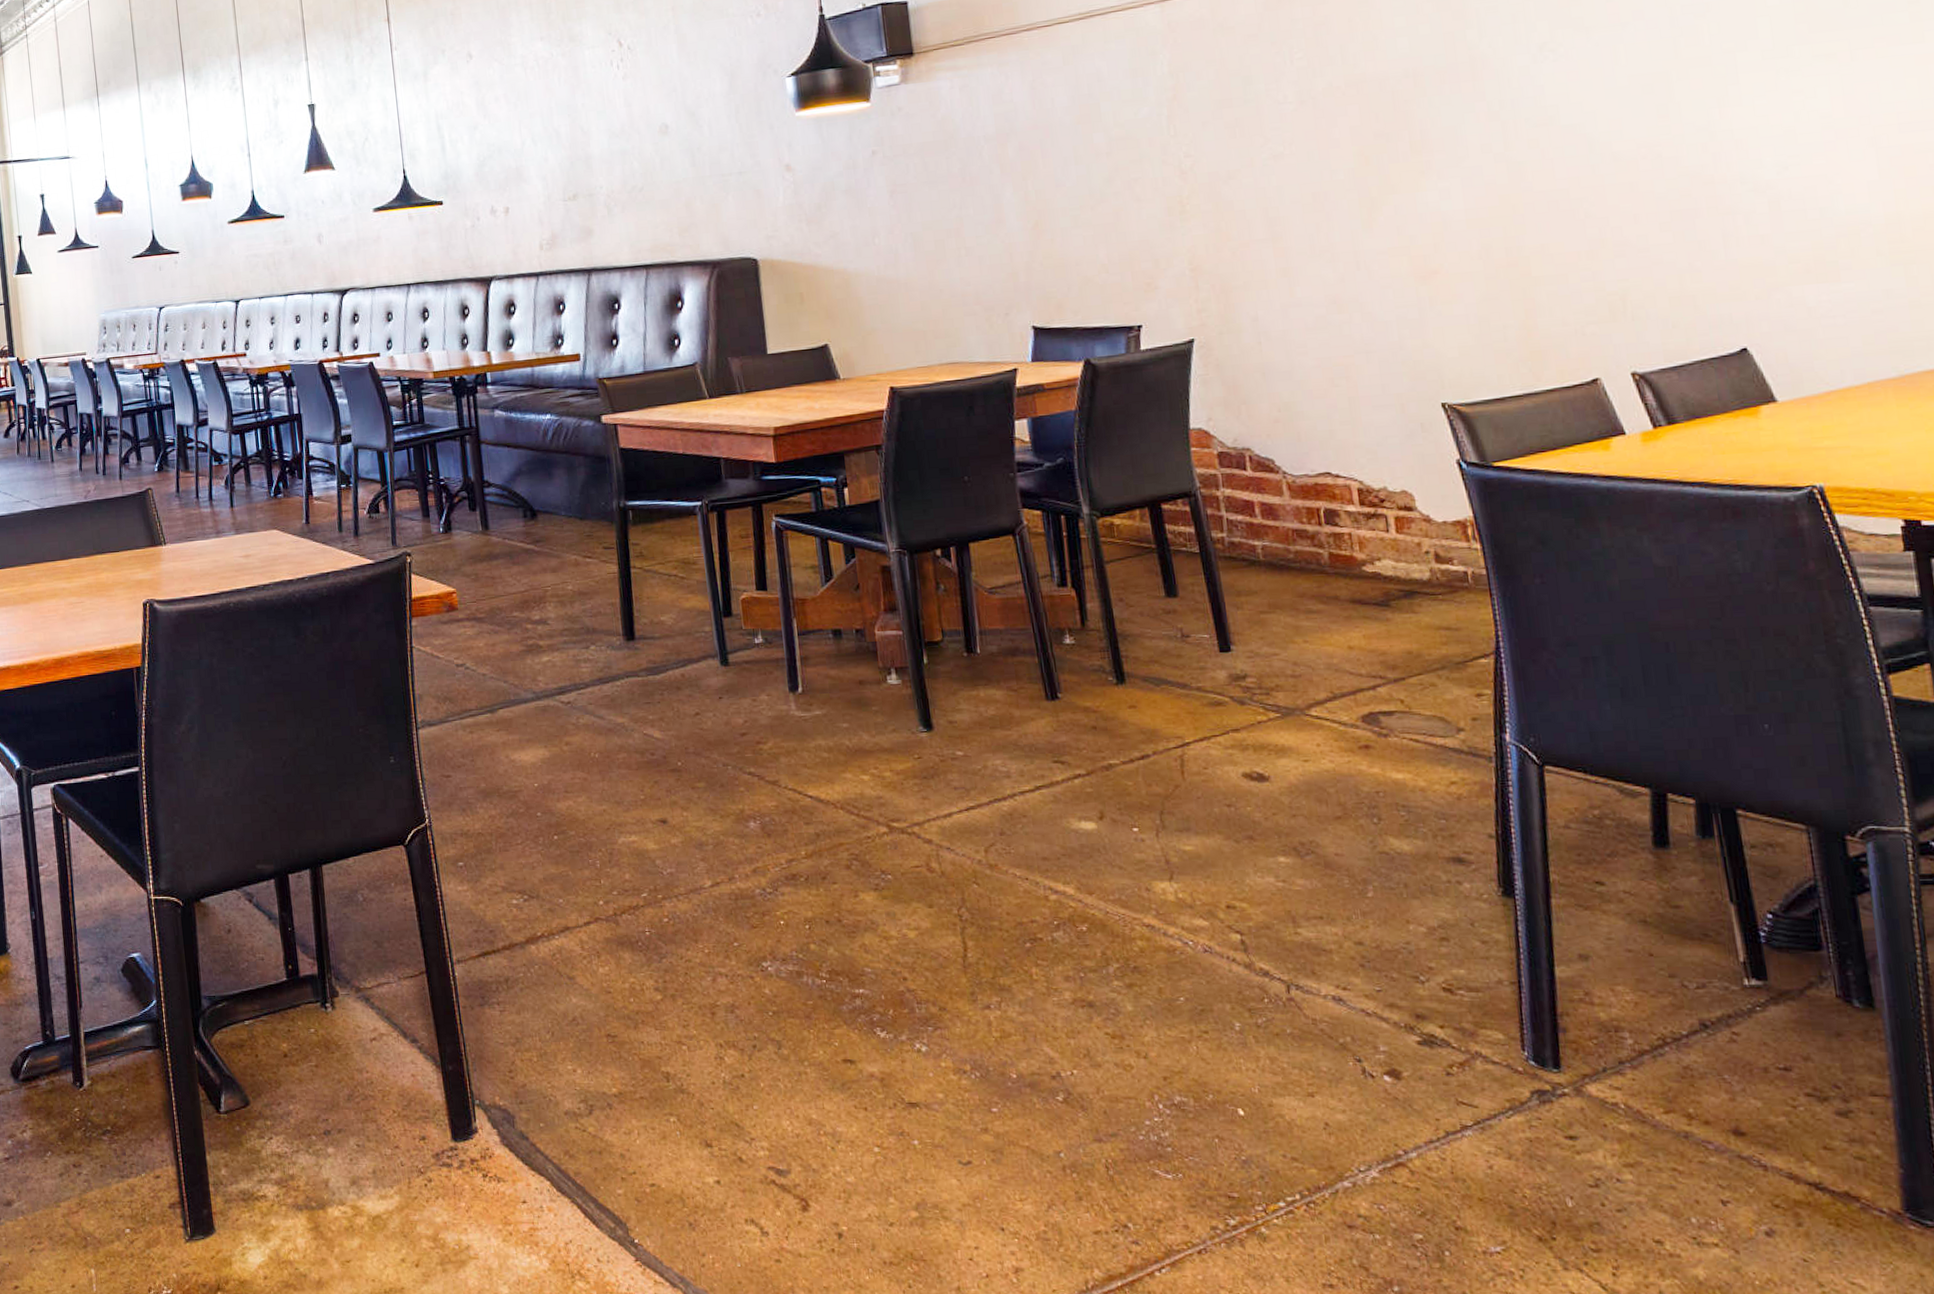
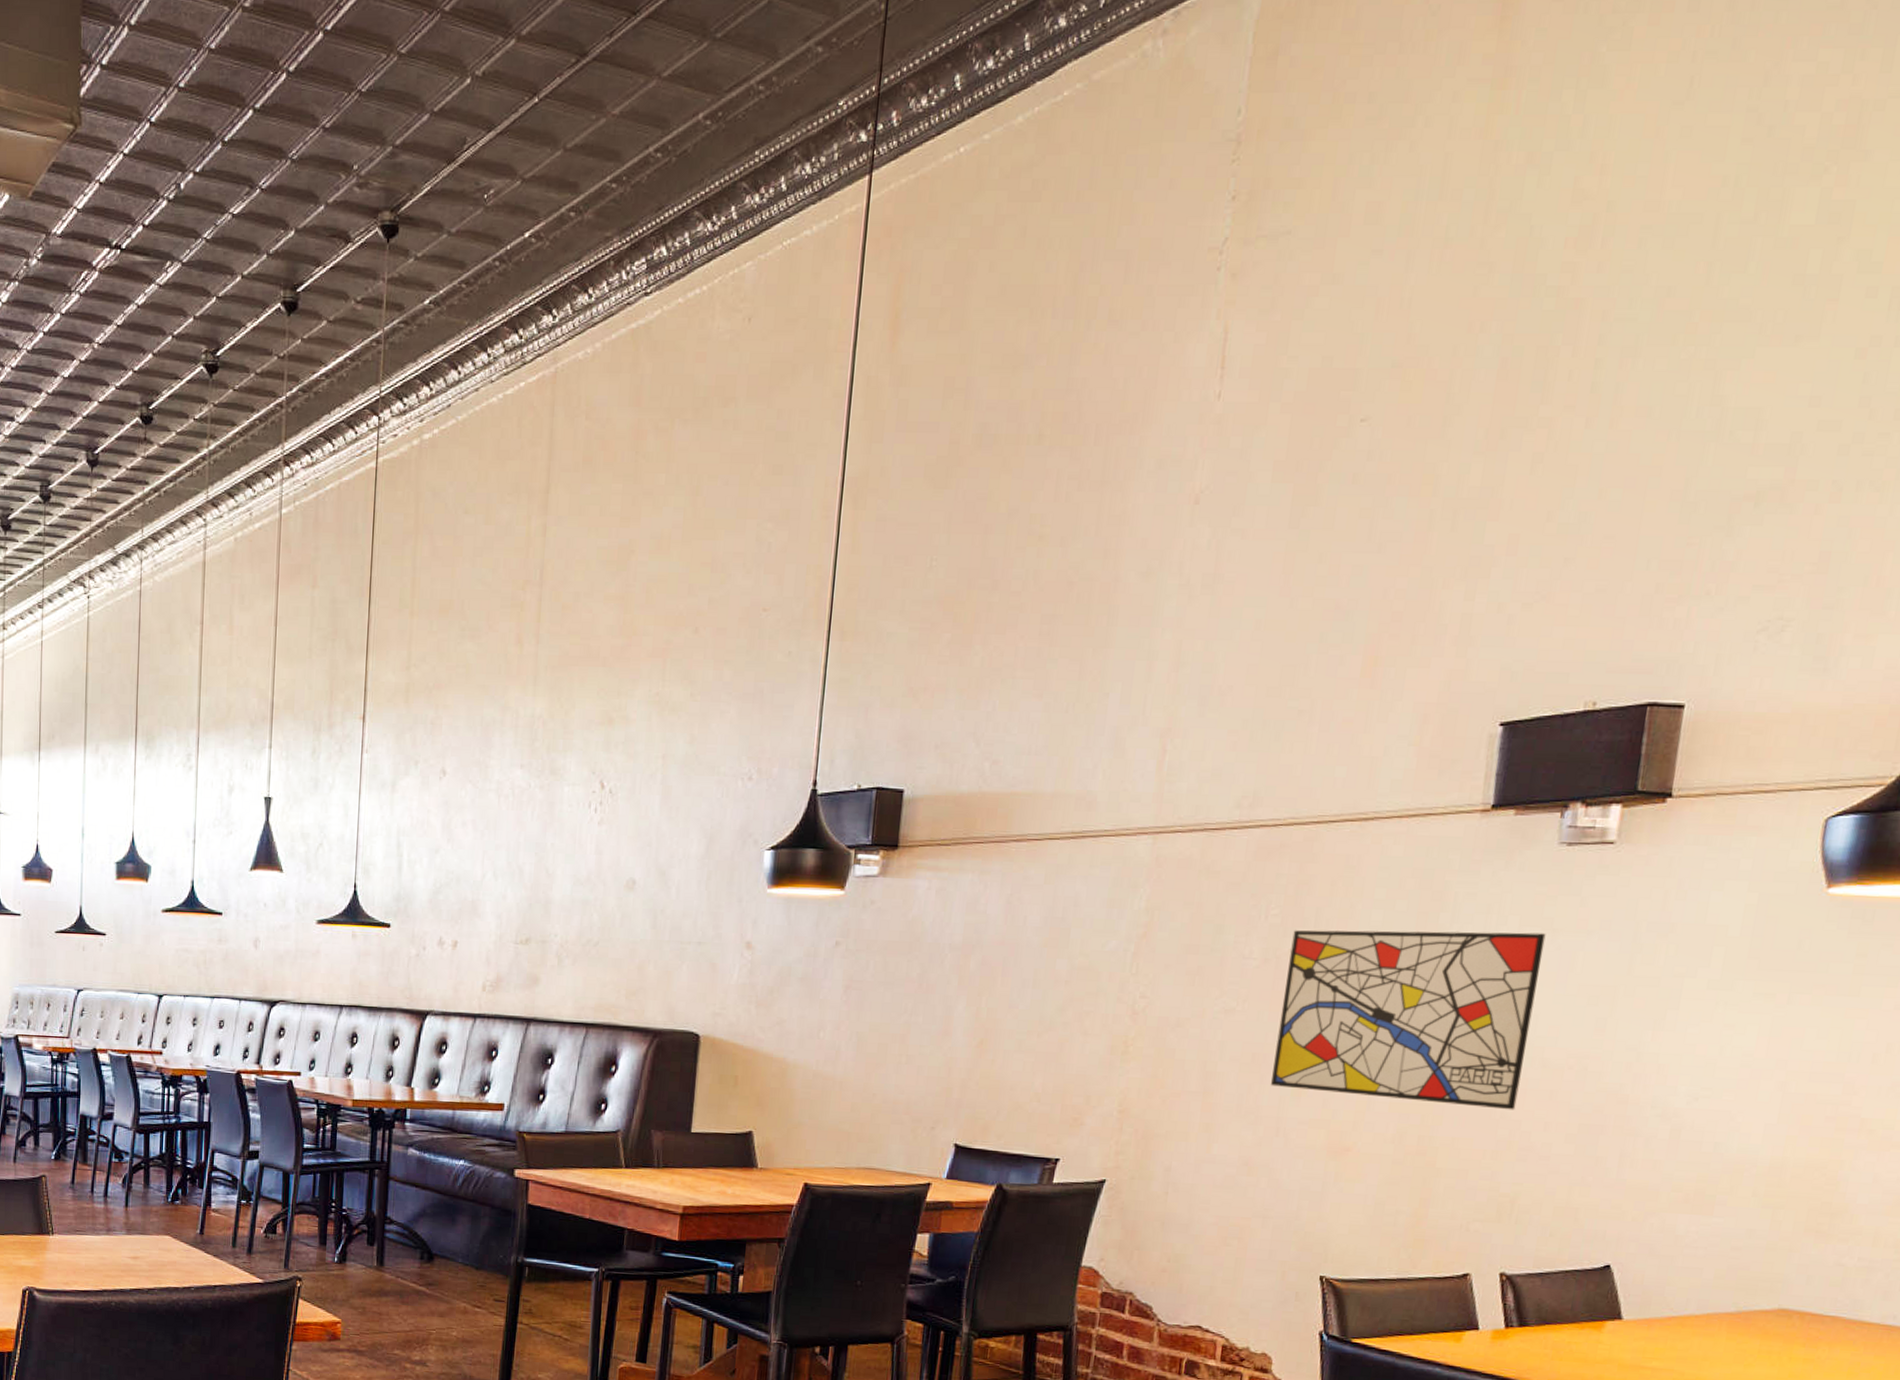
wall art: none [1322,33,1598,222] -> present [1271,930,1546,1110]

